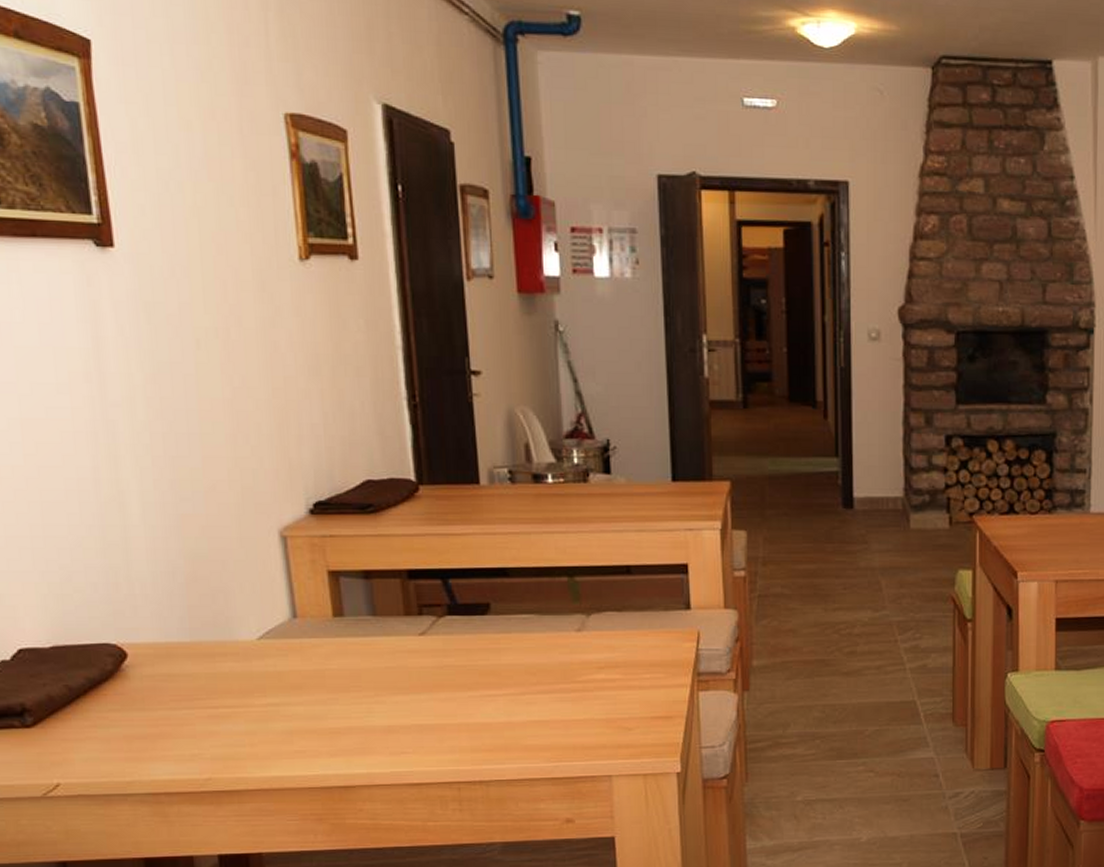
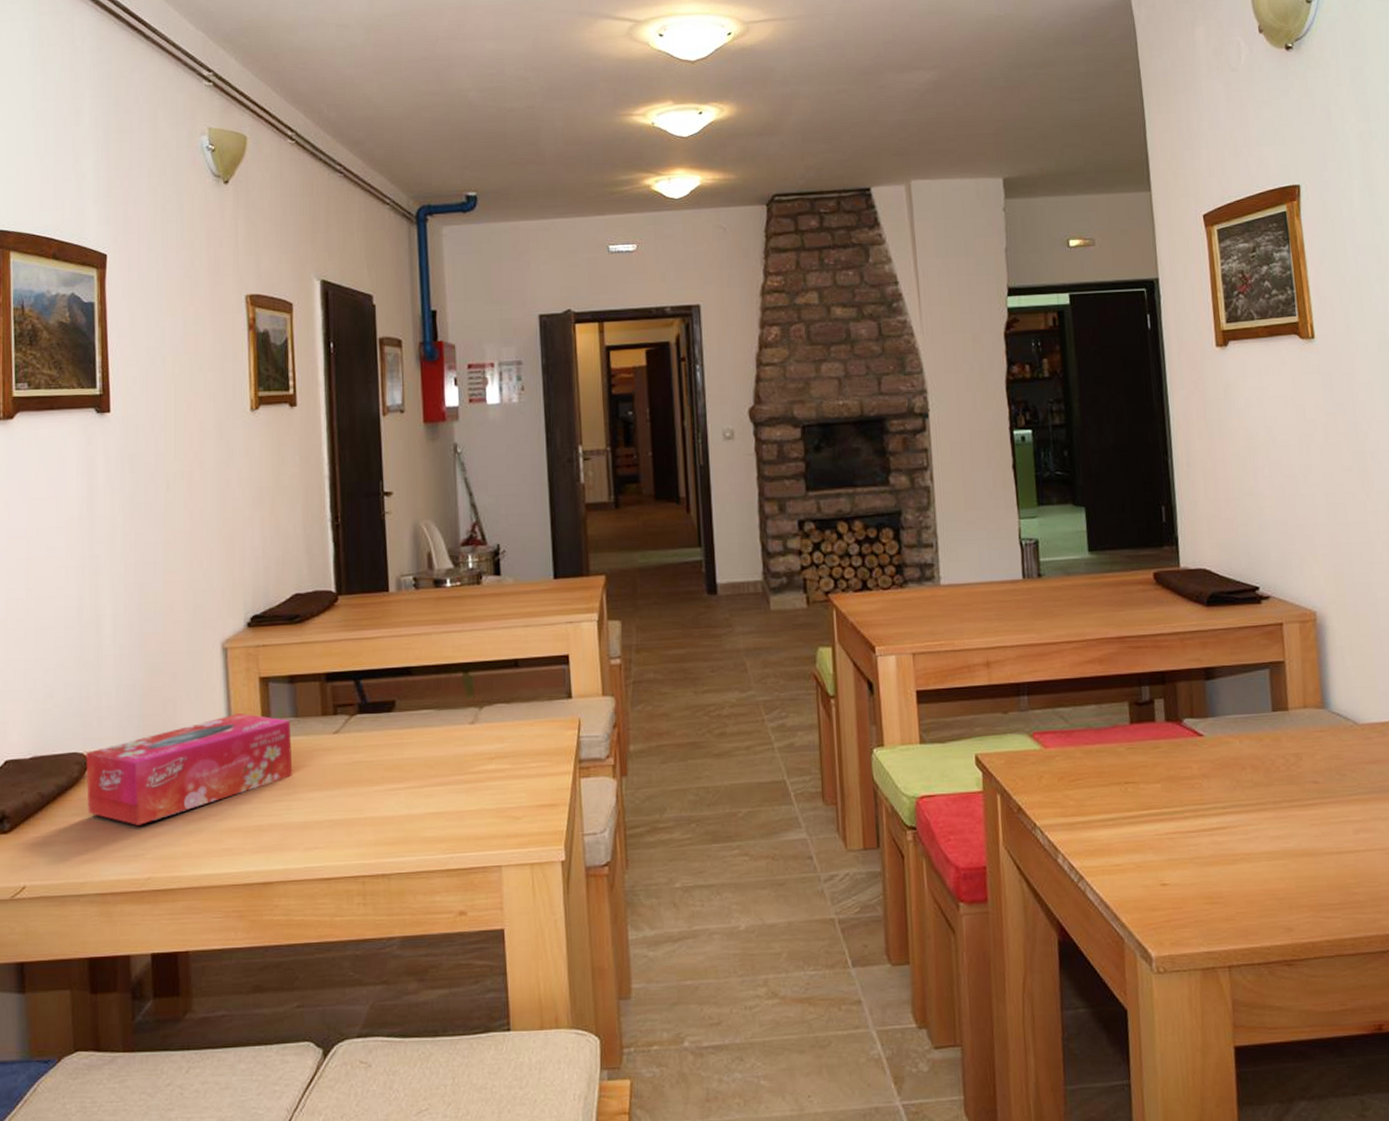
tissue box: none [120,609,373,724] -> present [86,713,293,826]

